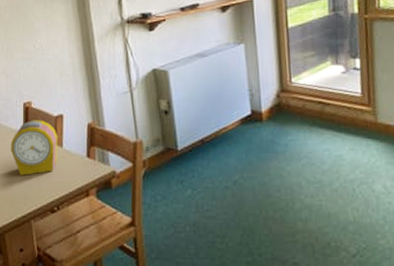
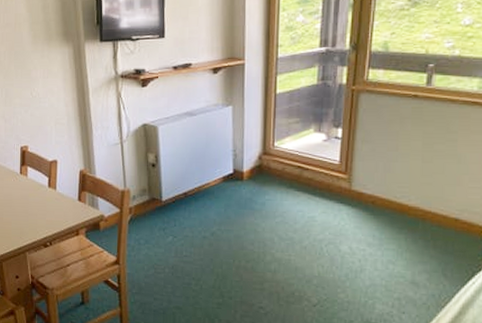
alarm clock: present [10,120,58,176] -> none [8,163,52,213]

